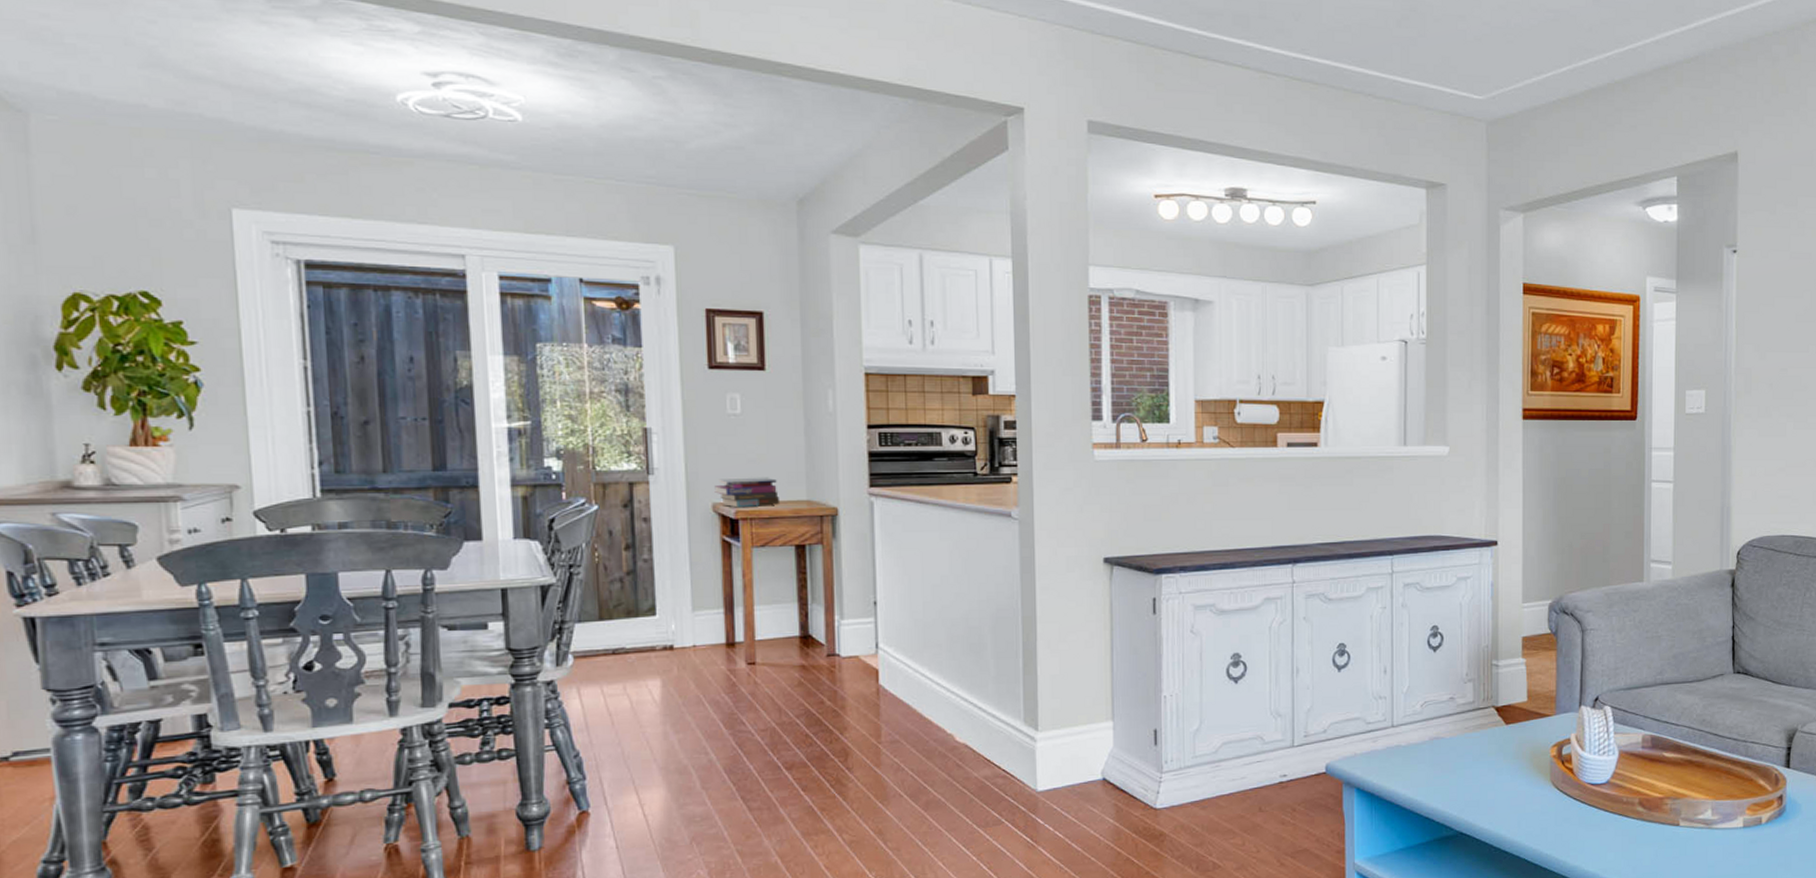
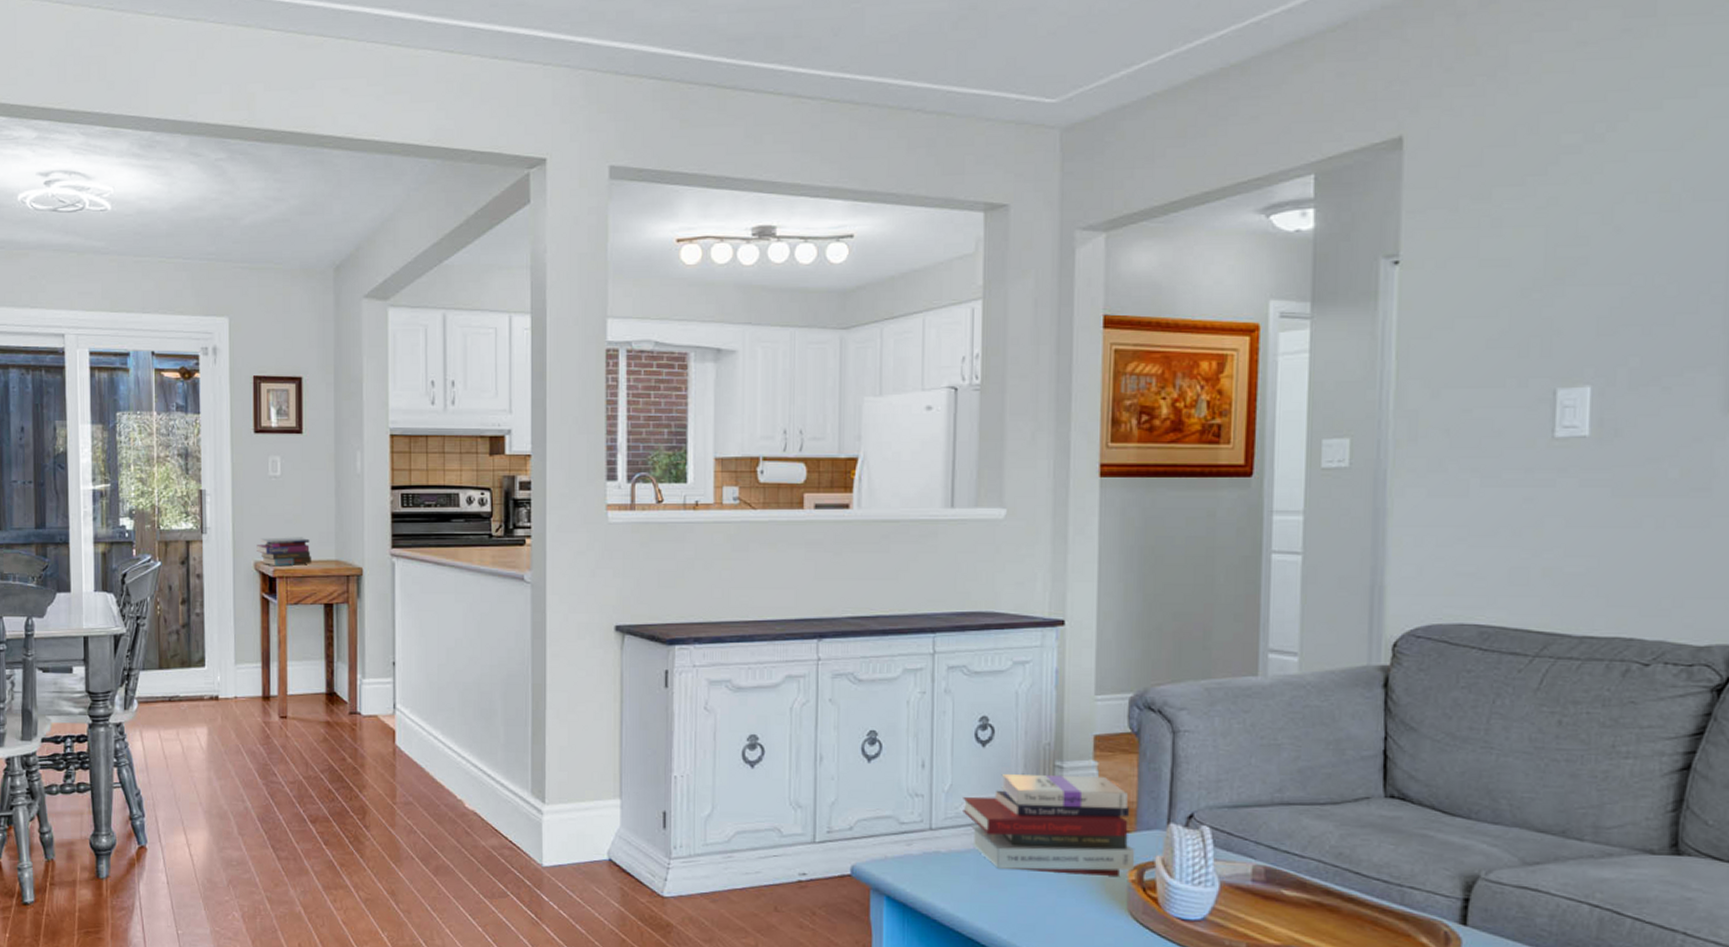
books: none [1419,671,1556,756] -> present [963,774,1135,876]

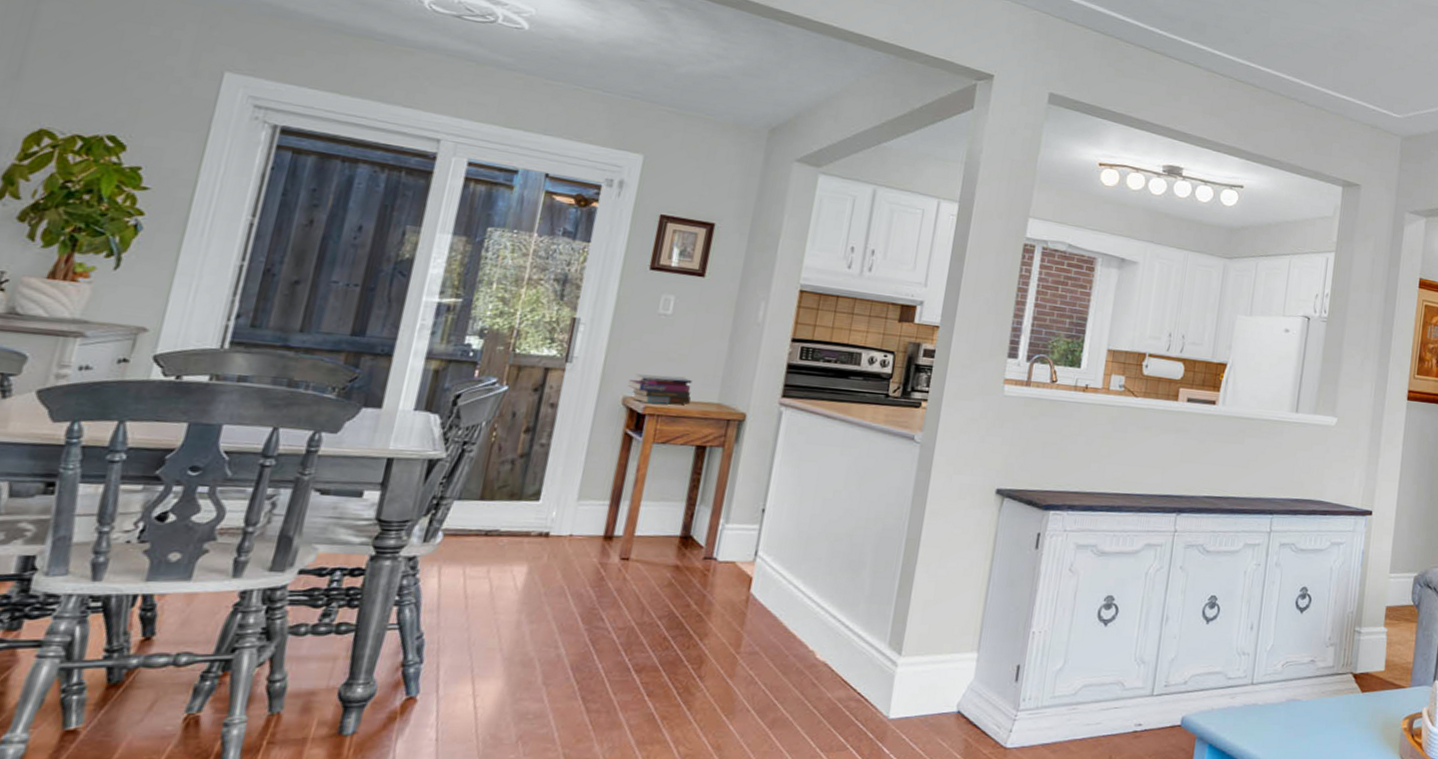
books: present [963,774,1135,876] -> none [1279,637,1409,725]

